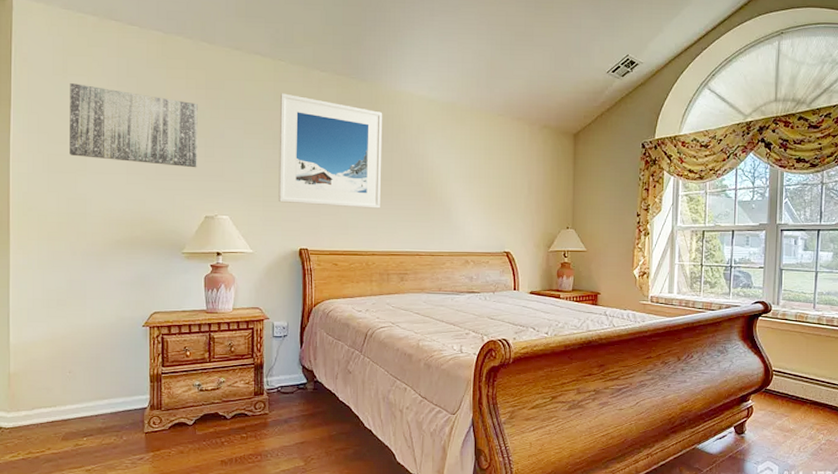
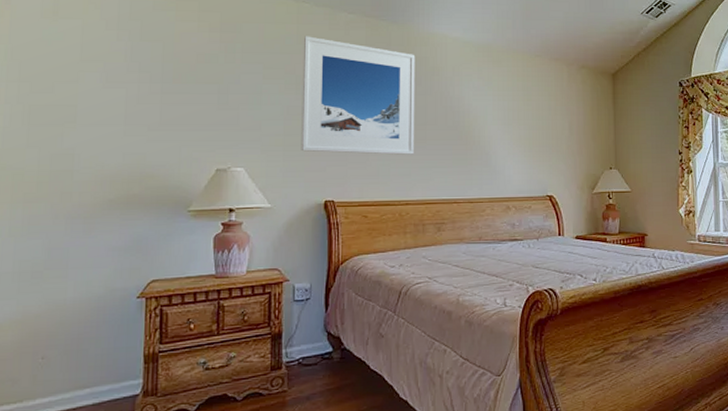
wall art: present [70,83,198,168] -> none [56,27,211,117]

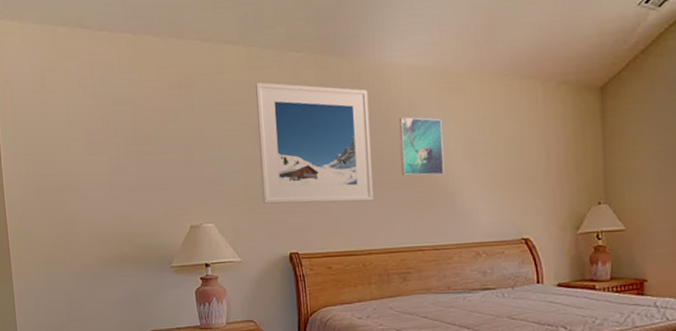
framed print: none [442,81,481,136] -> present [398,117,445,176]

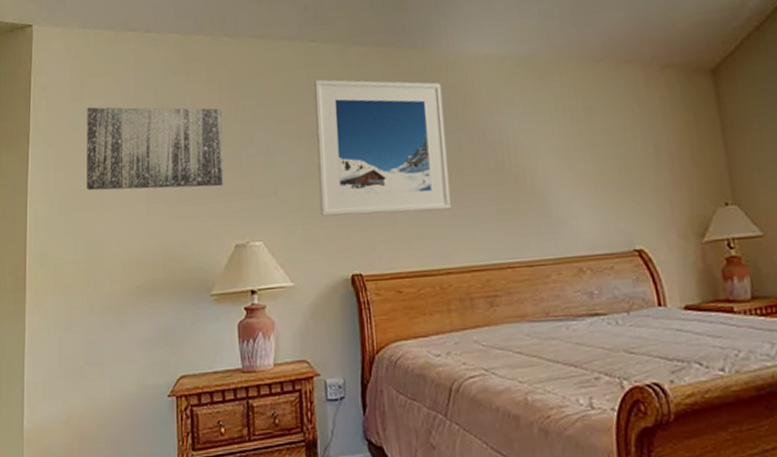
wall art: none [49,99,178,176] -> present [87,107,224,191]
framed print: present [398,117,445,176] -> none [477,111,535,179]

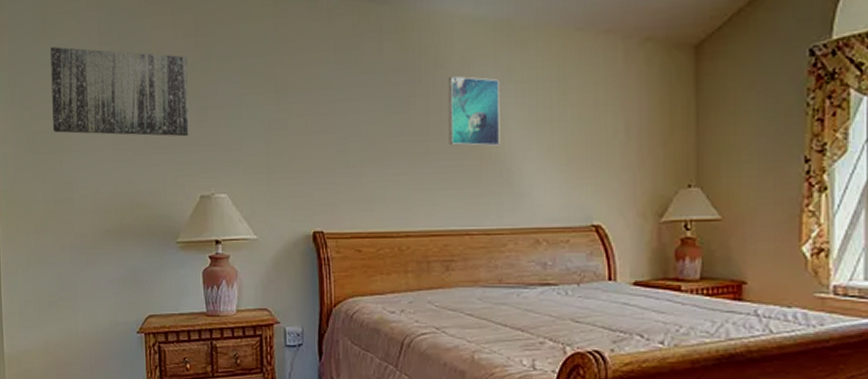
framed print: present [314,79,451,217] -> none [282,31,414,175]
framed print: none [477,111,535,179] -> present [448,75,500,147]

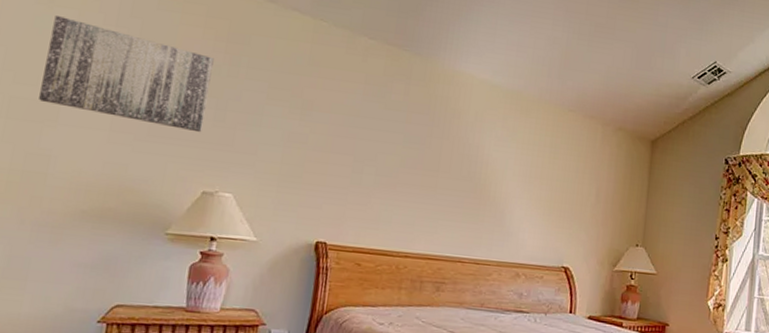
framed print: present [448,75,500,147] -> none [455,126,505,191]

